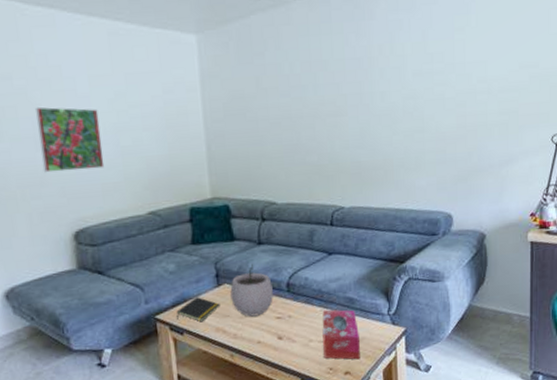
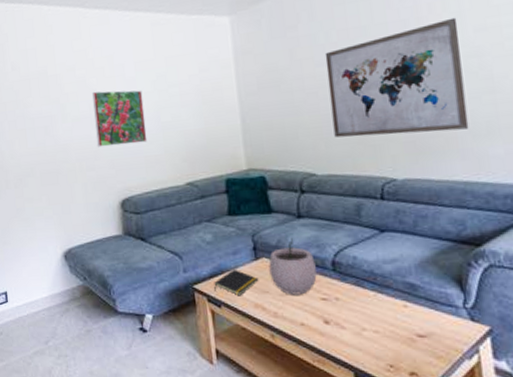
wall art: none [289,60,403,168] -> present [324,17,469,138]
tissue box: present [322,309,360,360] -> none [376,295,430,359]

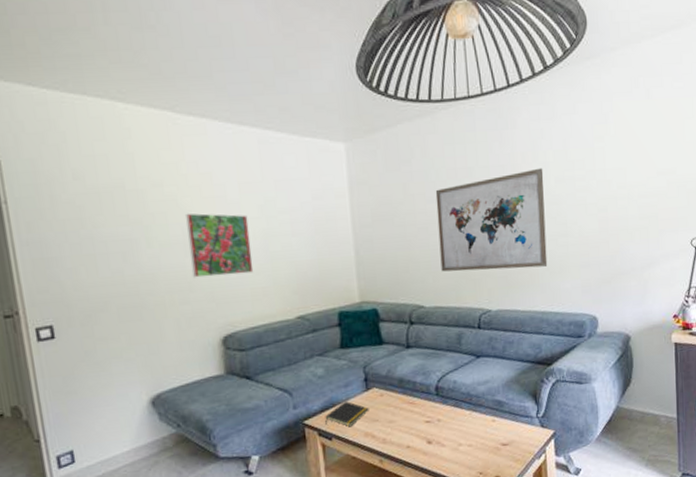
plant pot: present [269,237,317,295] -> none [379,367,422,421]

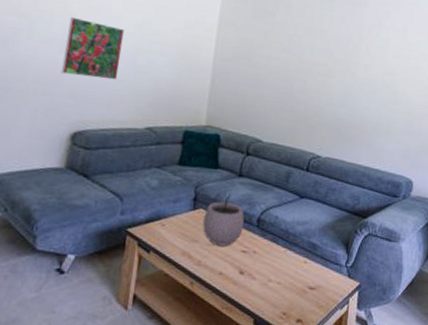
notepad: present [325,401,369,427] -> none [147,217,192,243]
plant pot: none [379,367,422,421] -> present [203,193,244,246]
wall art: present [435,167,548,272] -> none [283,42,384,127]

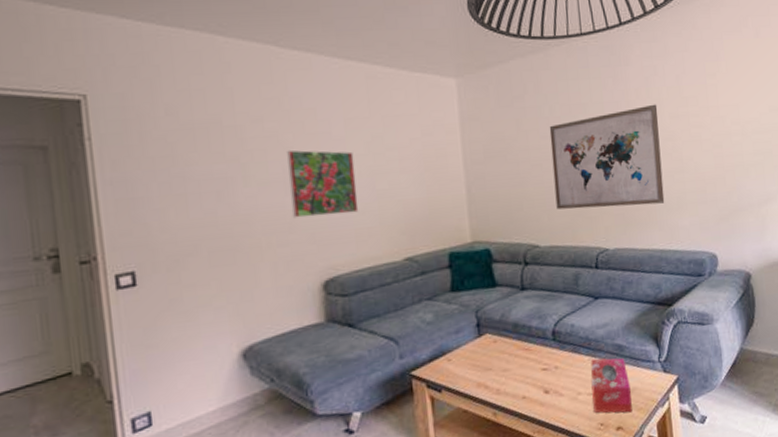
plant pot: present [203,193,244,246] -> none [492,310,538,370]
tissue box: none [279,251,317,308] -> present [590,358,632,413]
wall art: none [283,42,384,127] -> present [549,104,665,210]

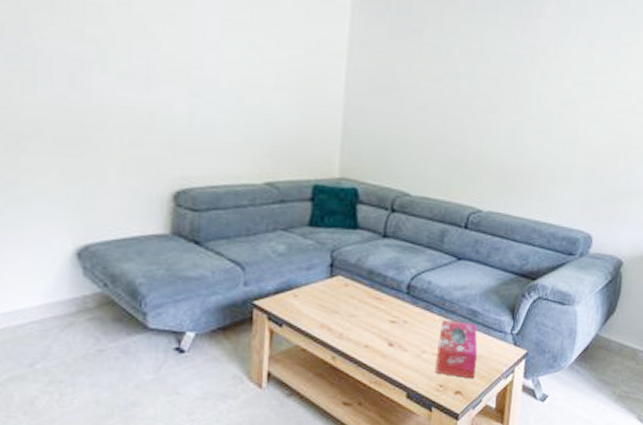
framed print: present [287,150,359,218] -> none [150,42,227,125]
wall art: present [549,104,665,210] -> none [435,65,563,173]

